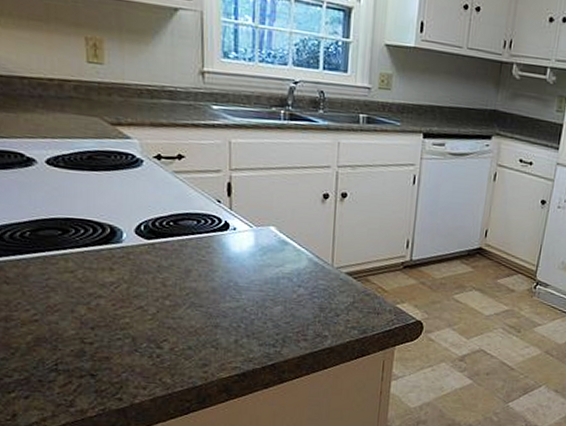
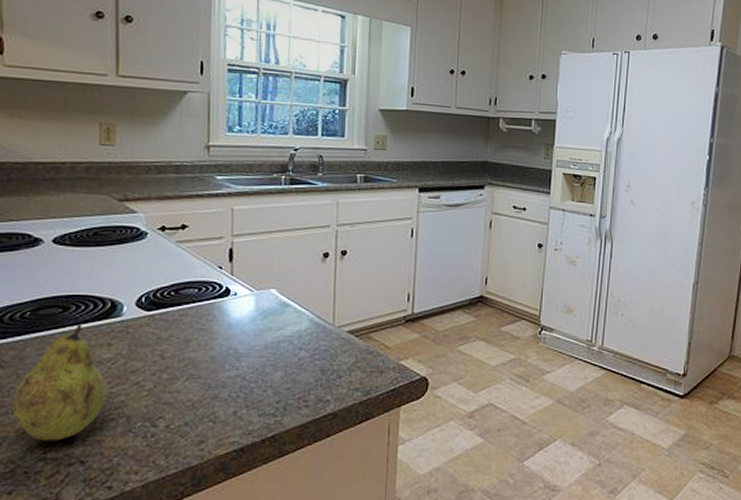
fruit: none [20,247,111,355] -> present [12,324,106,441]

